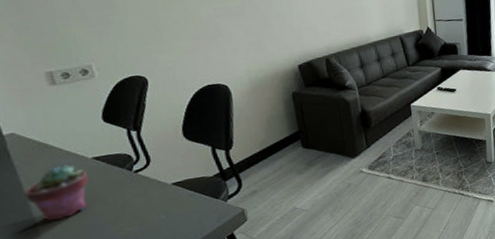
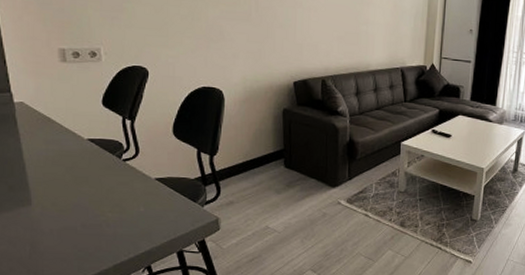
potted succulent: present [24,165,89,222] -> none [24,141,81,193]

